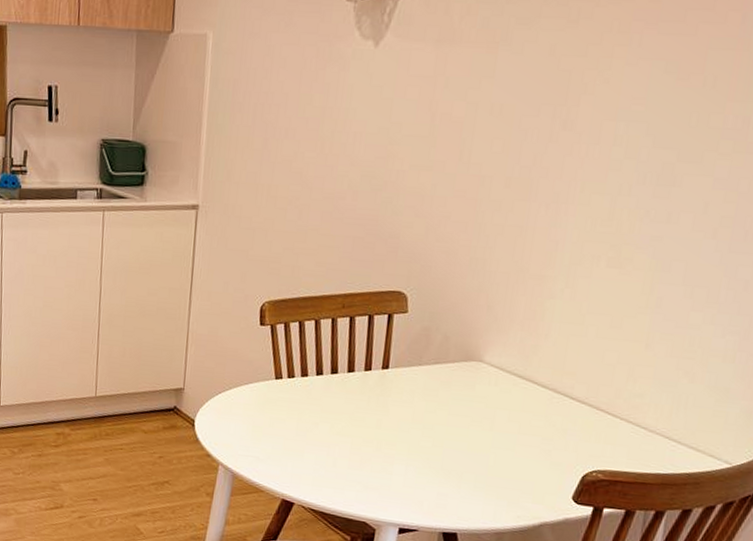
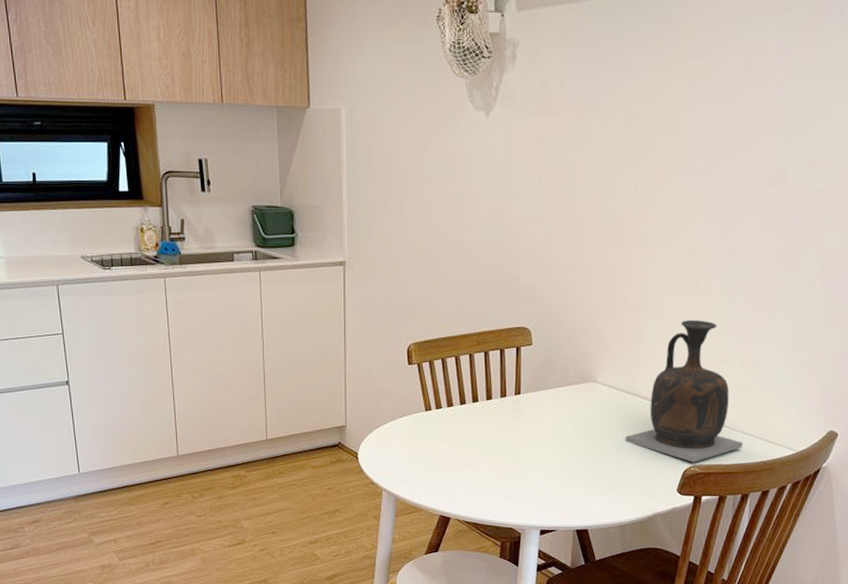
vase: none [511,295,662,467] -> present [625,319,743,462]

